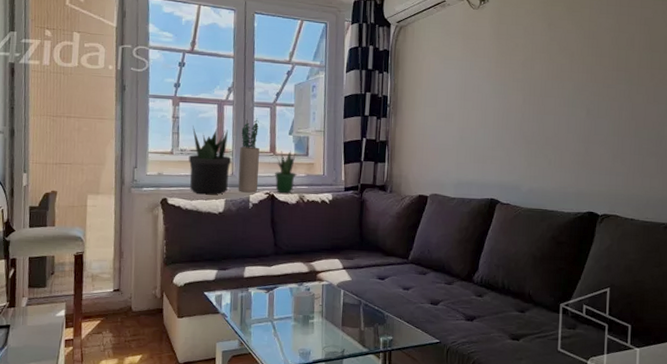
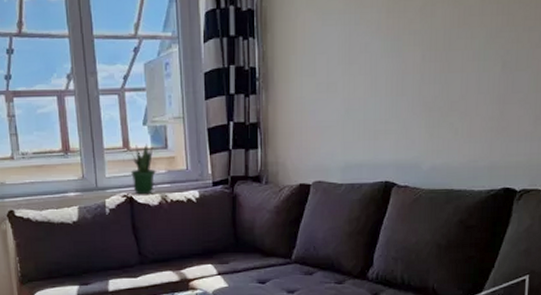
planter: present [188,125,232,195] -> none [31,124,81,203]
vase: present [238,118,260,193] -> none [87,108,114,197]

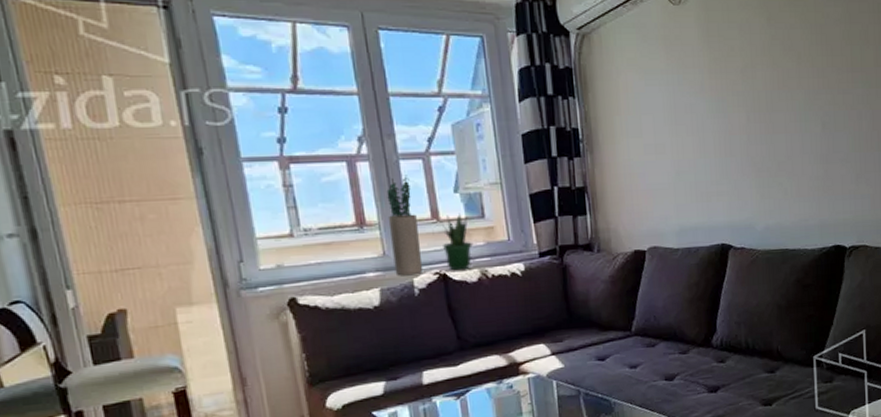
vase: none [87,108,114,197] -> present [386,175,424,276]

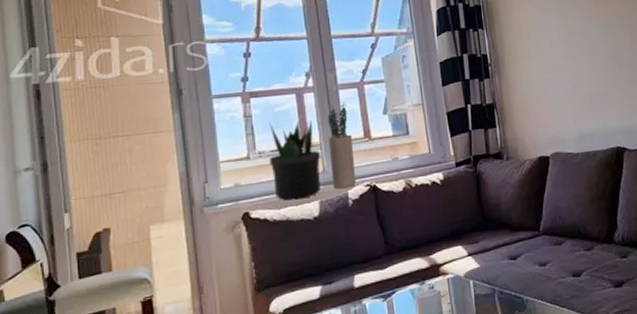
planter: none [315,194,381,286] -> present [269,120,321,200]
planter: present [443,213,471,270] -> none [373,131,397,182]

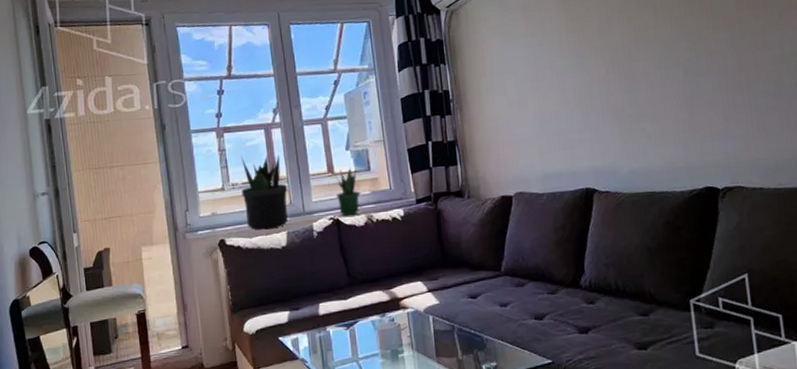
vase: present [327,102,357,189] -> none [293,137,321,221]
planter: none [373,131,397,182] -> present [336,167,359,216]

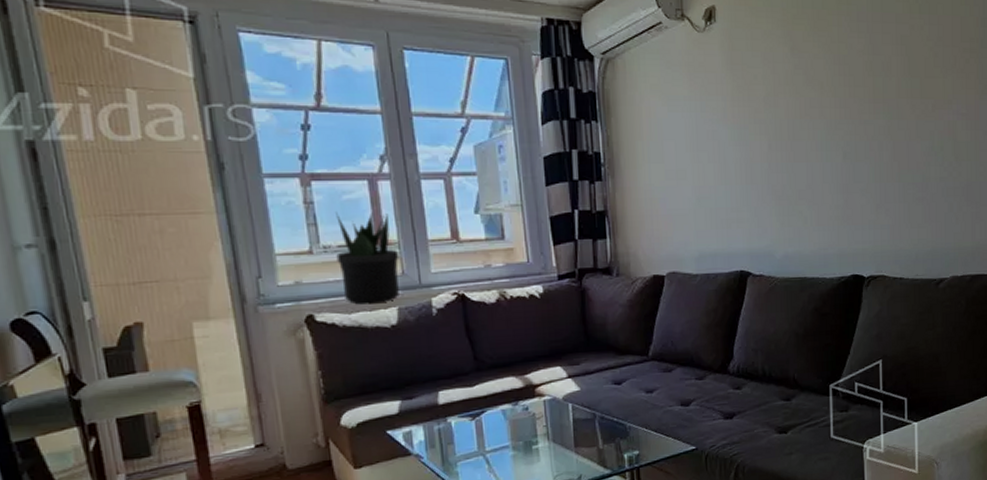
planter: present [336,167,359,216] -> none [462,234,490,290]

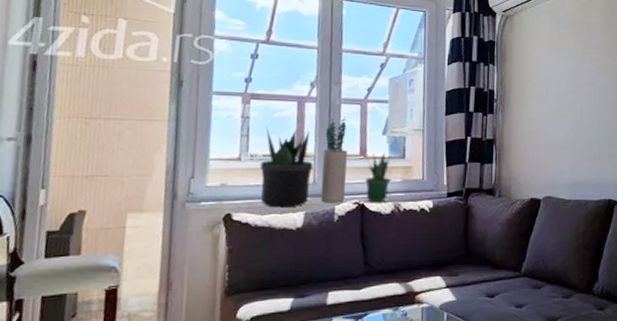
vase: none [407,194,442,296] -> present [320,116,347,203]
planter: none [462,234,490,290] -> present [365,152,390,201]

